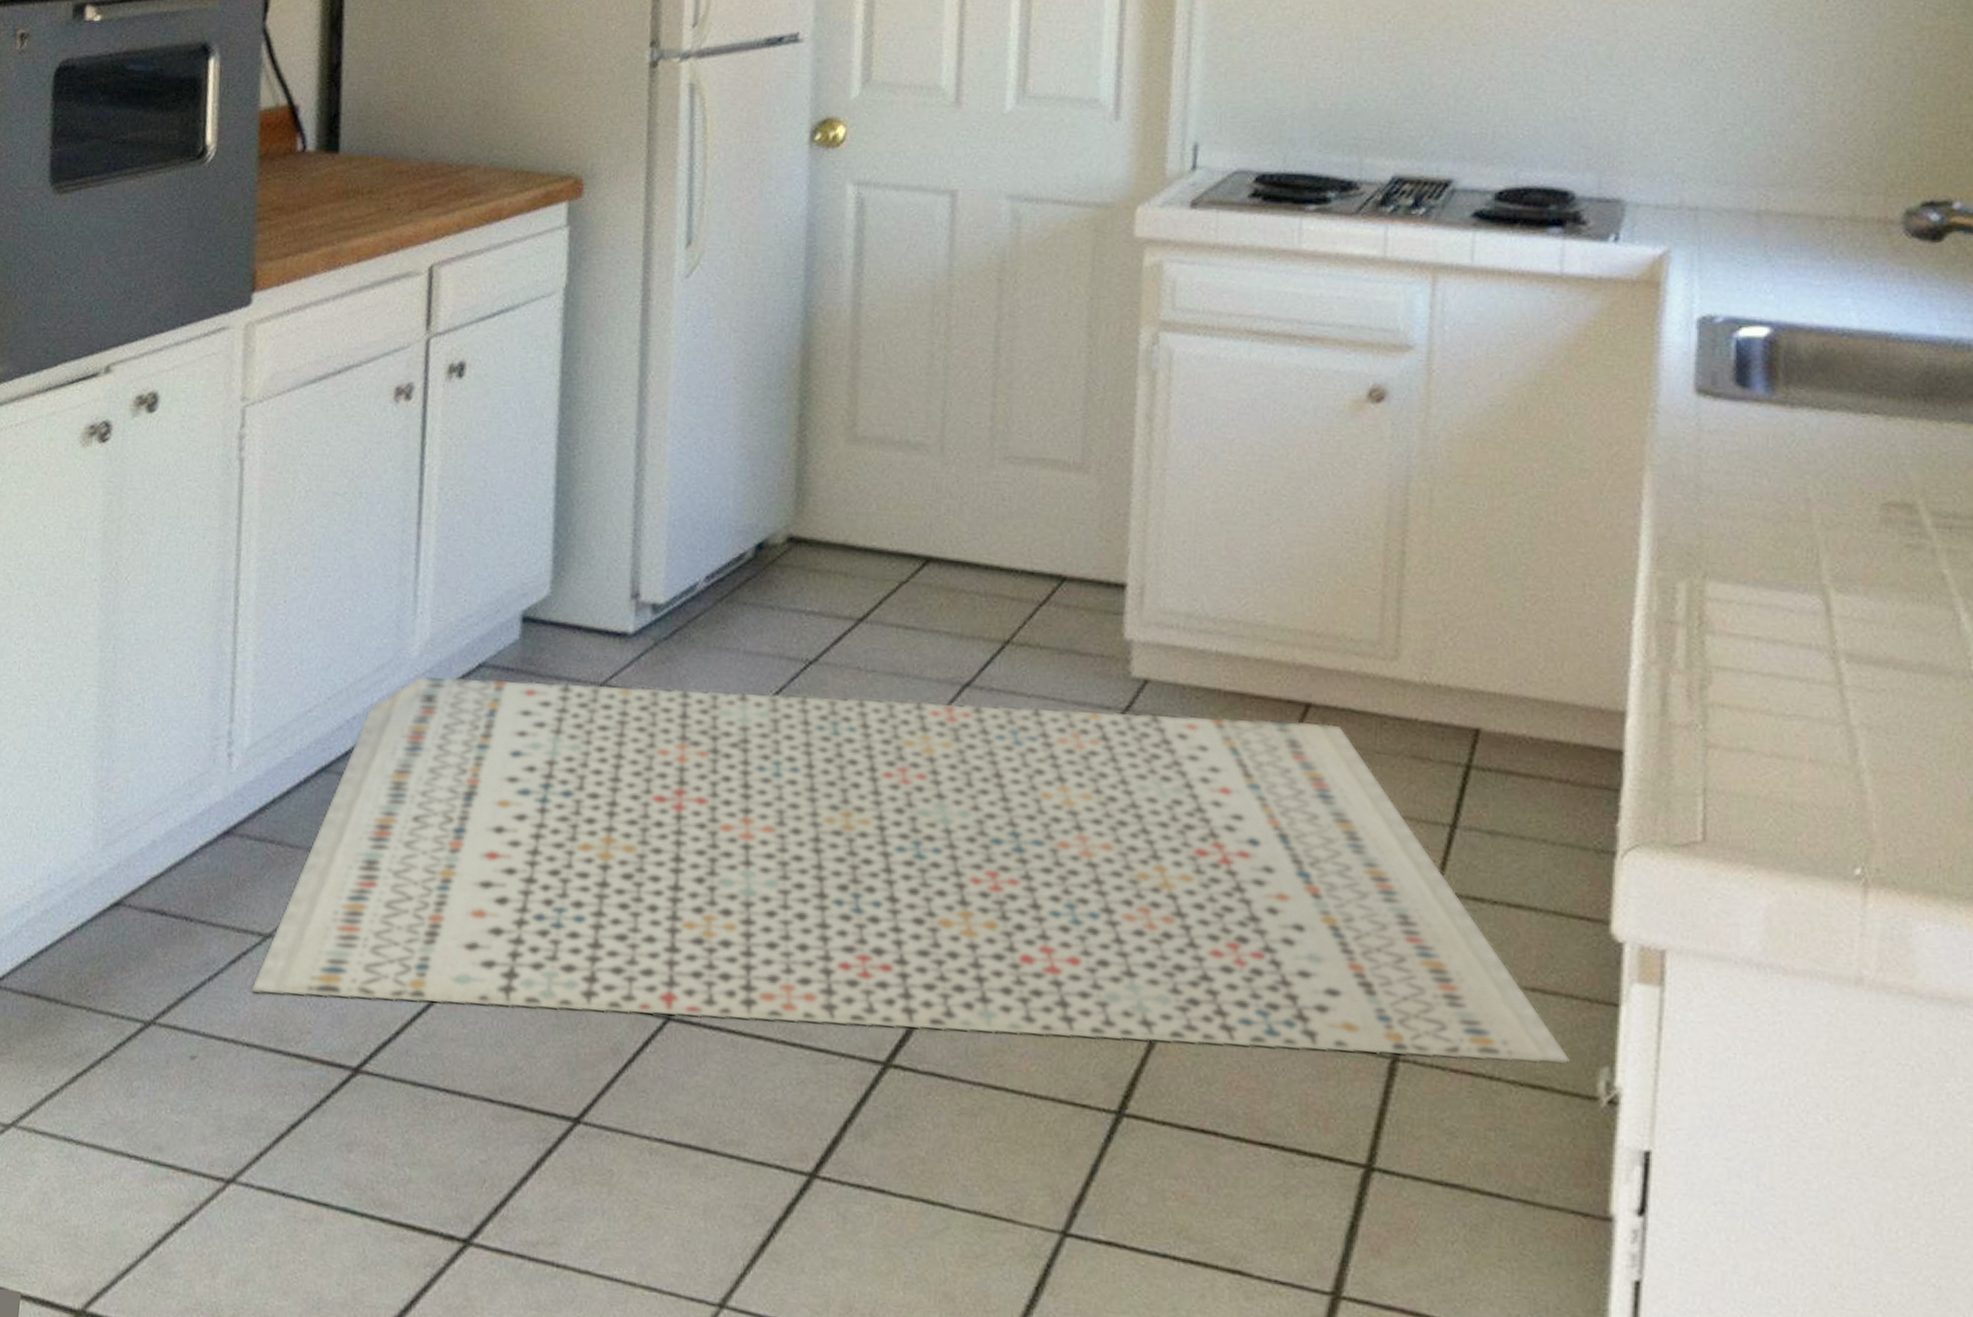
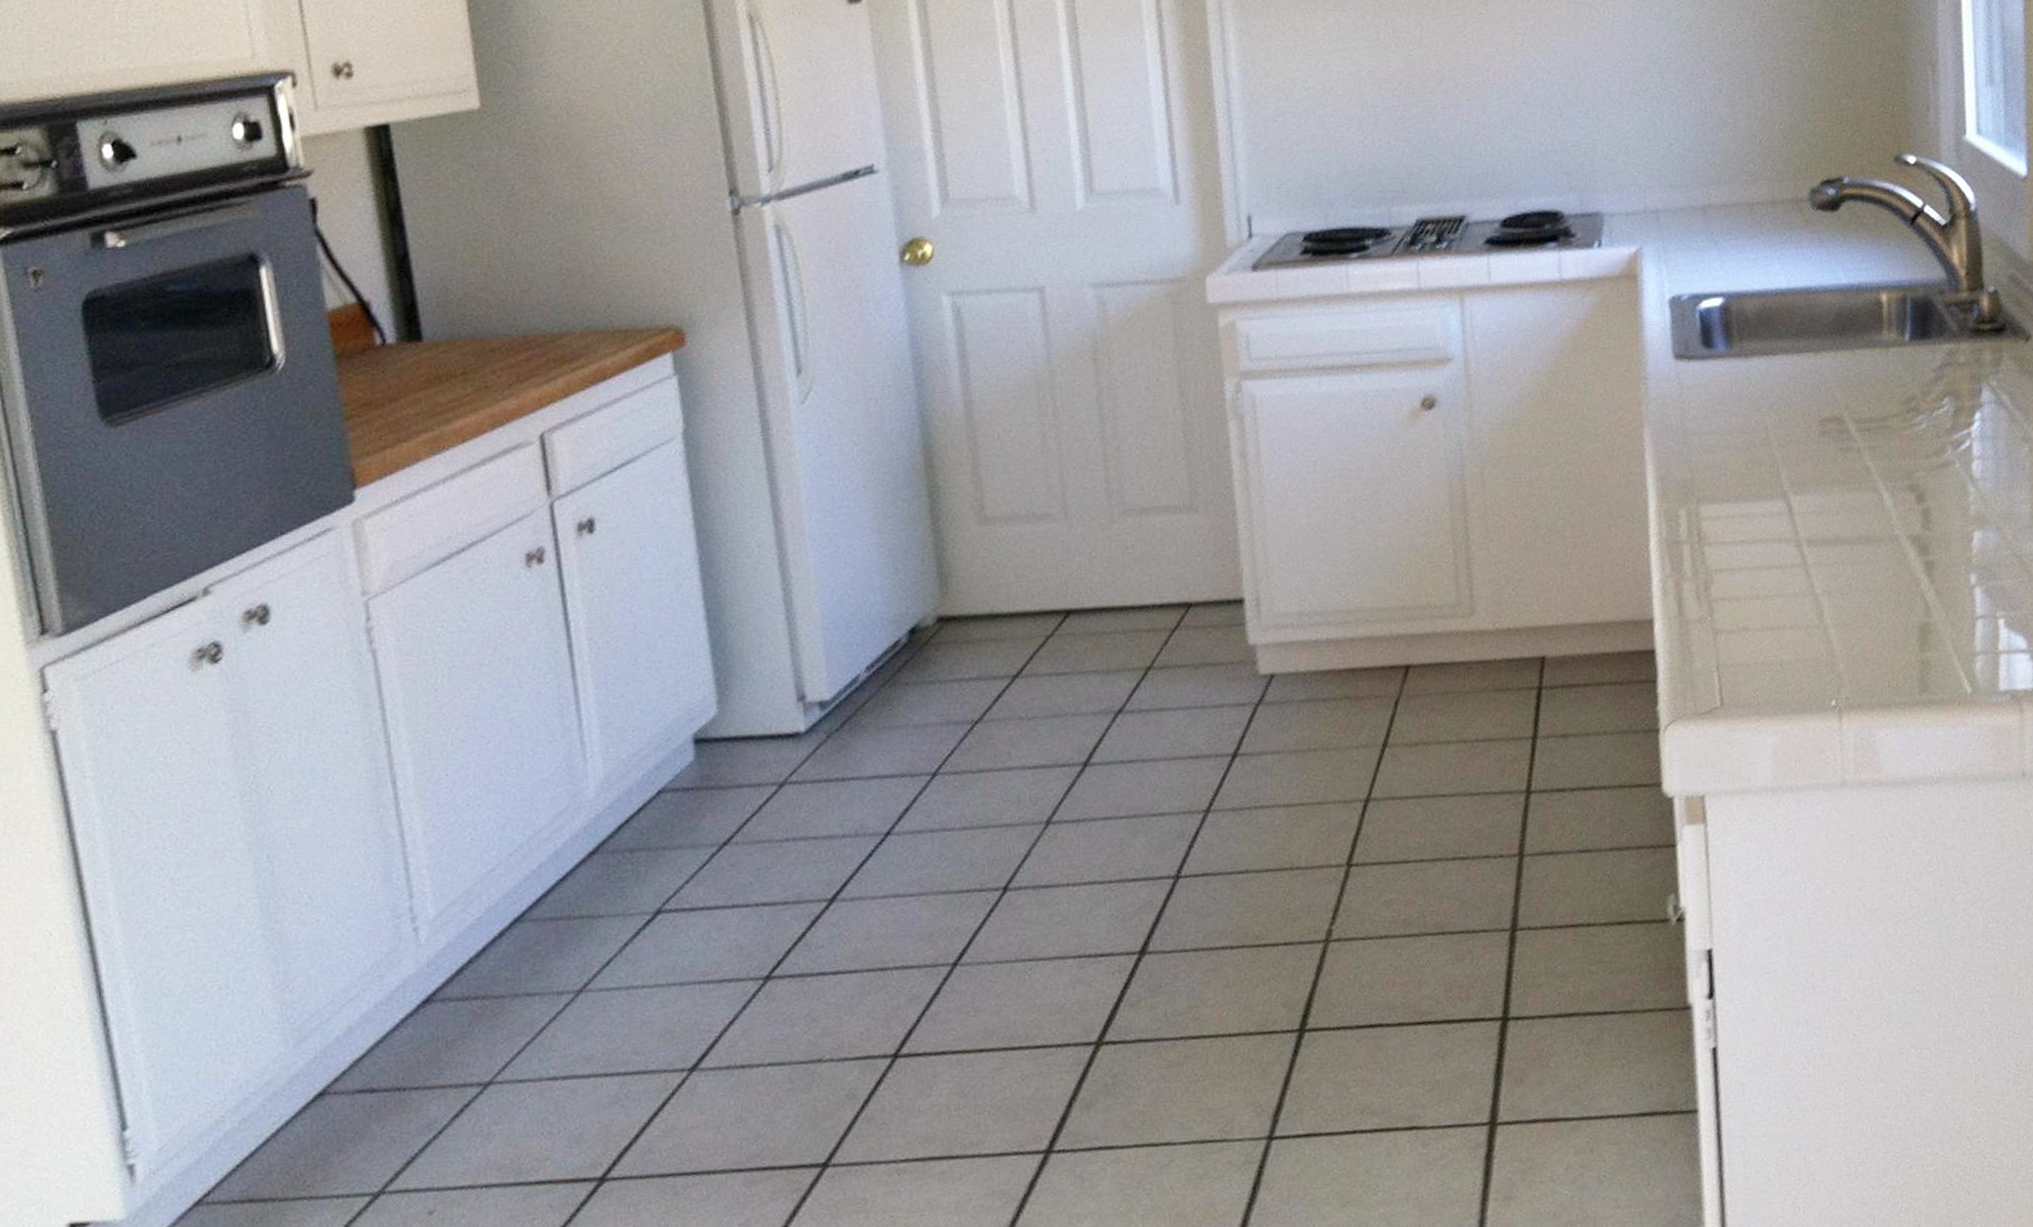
rug: present [251,676,1571,1065] -> none [480,678,1646,1138]

